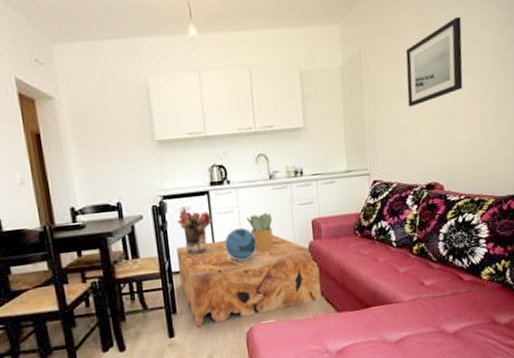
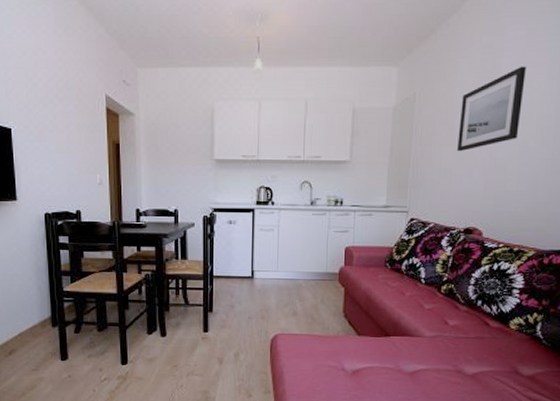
bouquet: present [177,209,213,255] -> none [223,223,255,264]
coffee table: present [177,234,322,327] -> none [219,254,346,327]
decorative sphere: present [224,227,257,262] -> none [262,245,291,276]
potted plant: present [246,212,274,251] -> none [284,234,309,269]

